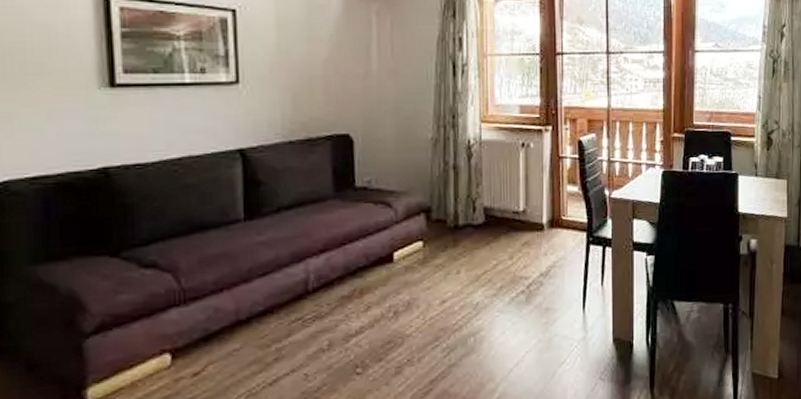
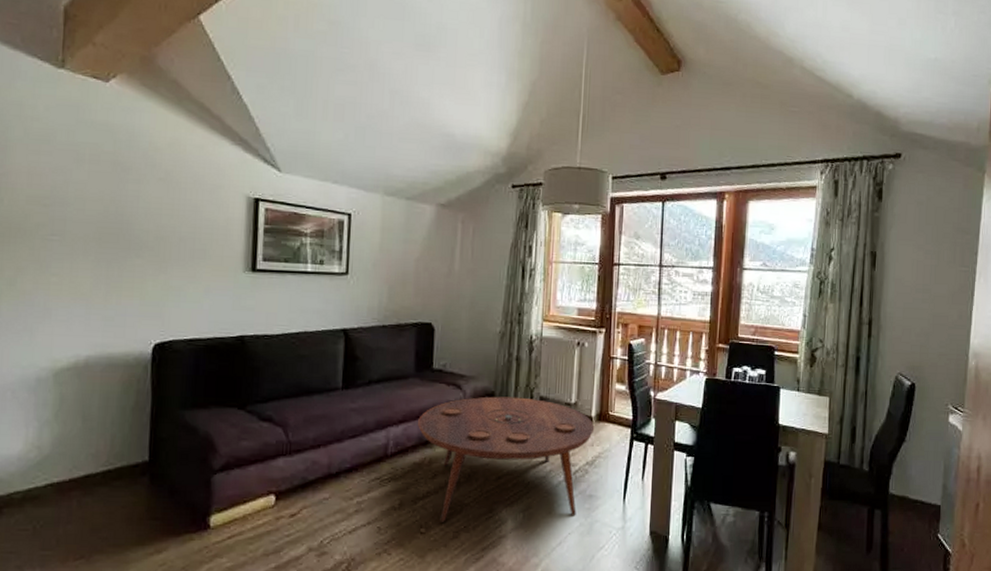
coffee table: none [343,210,547,359] -> present [418,396,595,522]

